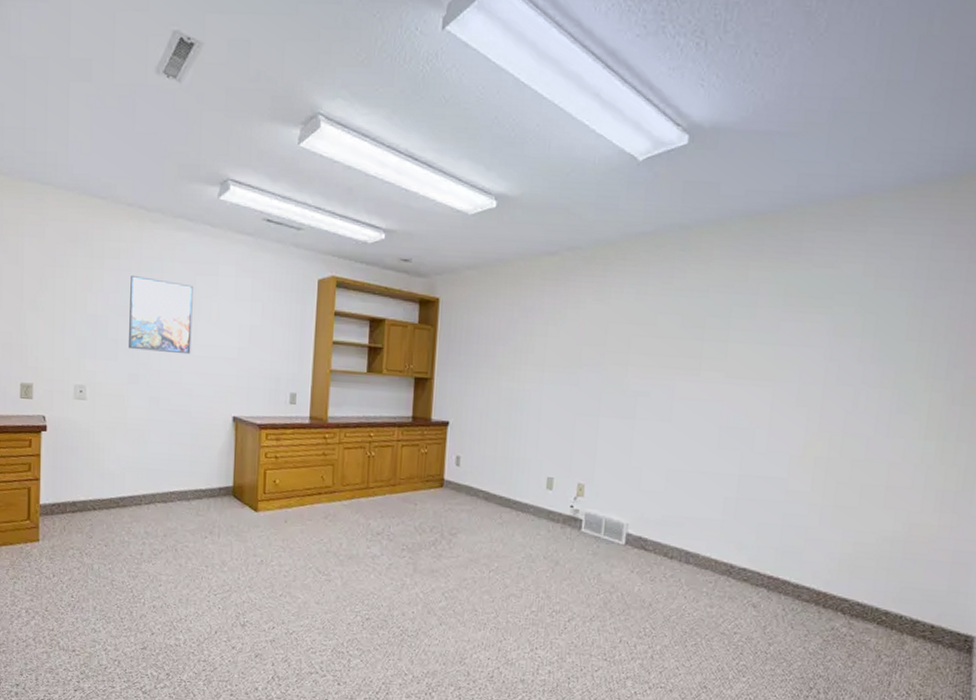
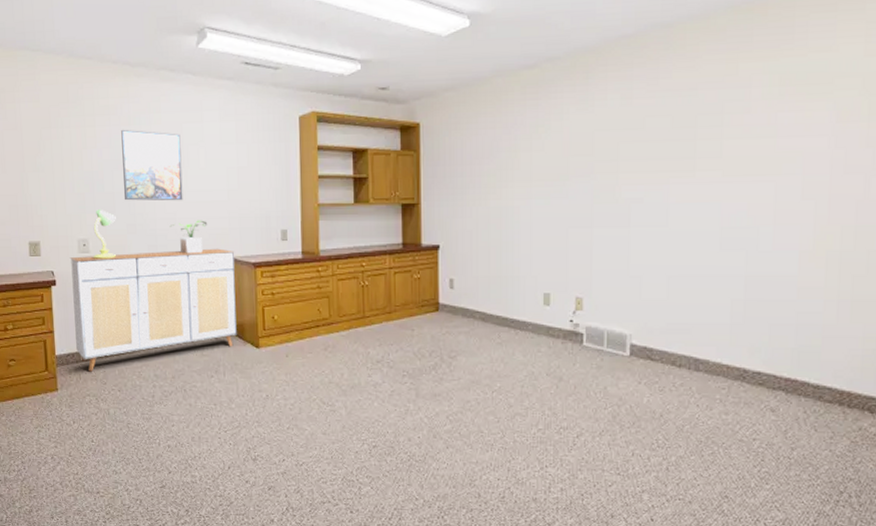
sideboard: none [62,402,239,524] -> present [69,248,237,372]
table lamp: none [89,356,118,408] -> present [92,209,116,259]
potted plant: none [174,375,214,410] -> present [169,220,208,254]

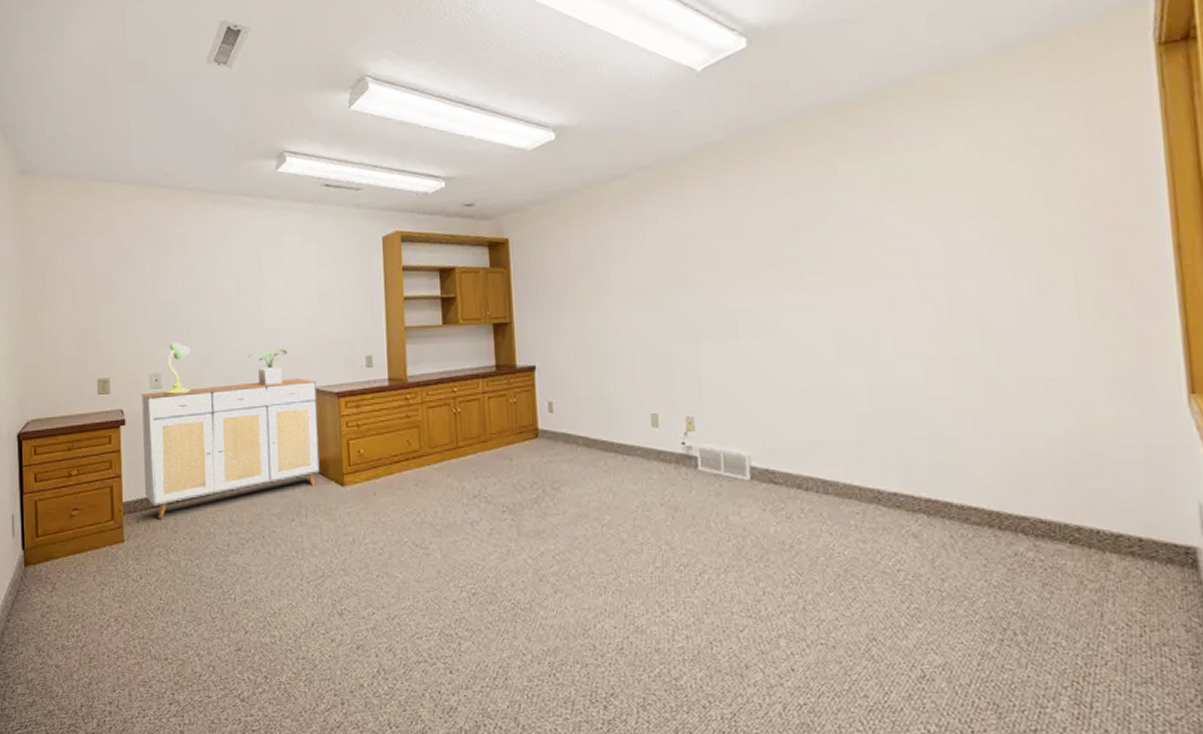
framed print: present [121,129,183,201] -> none [197,257,262,332]

